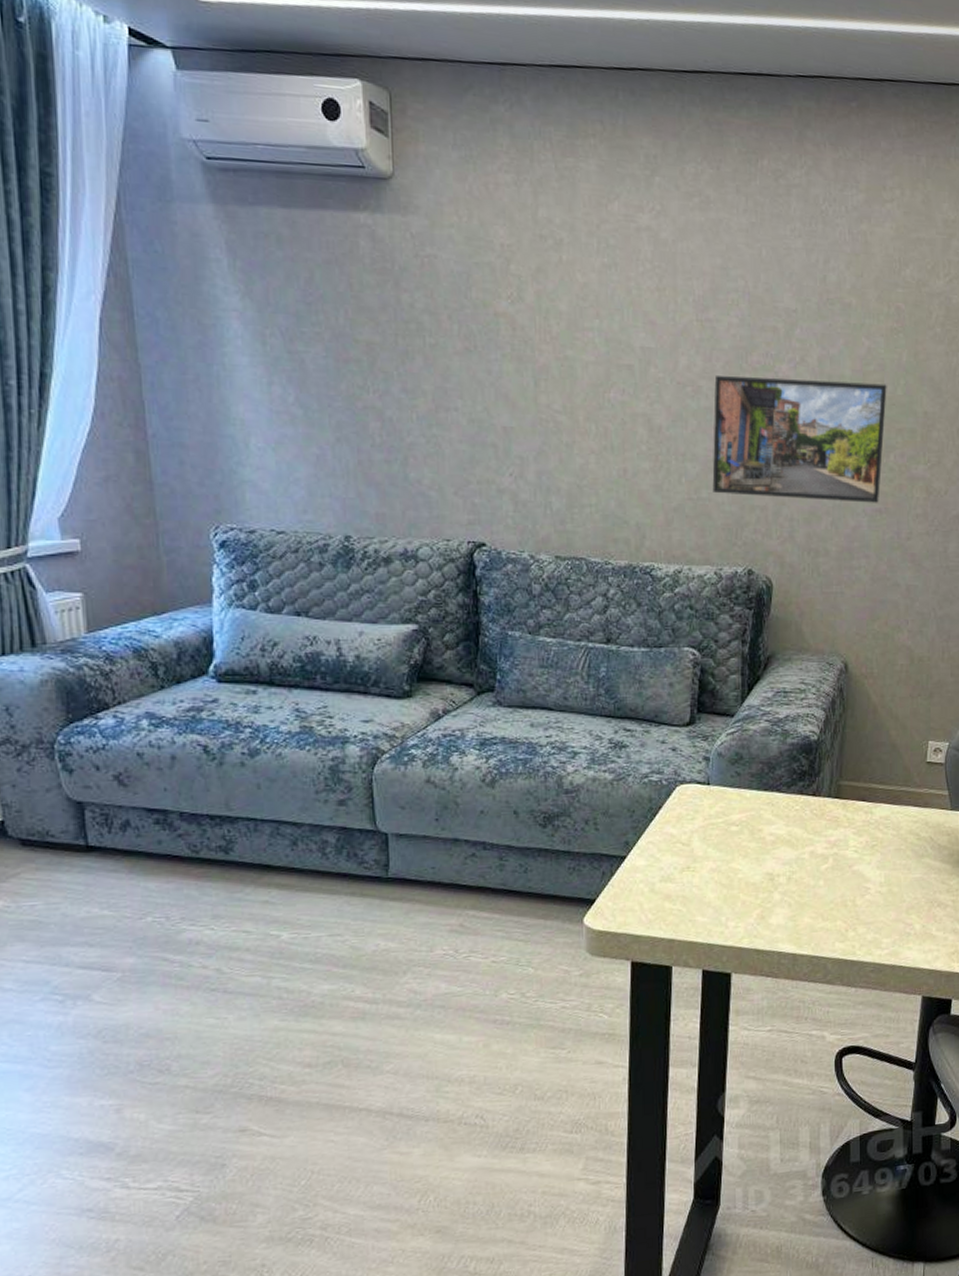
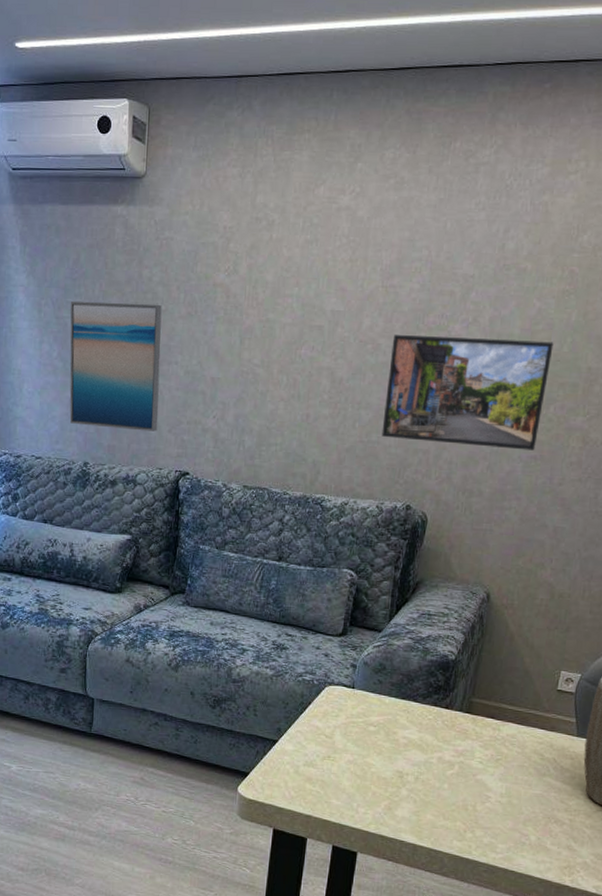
wall art: none [306,332,440,494] -> present [69,302,162,432]

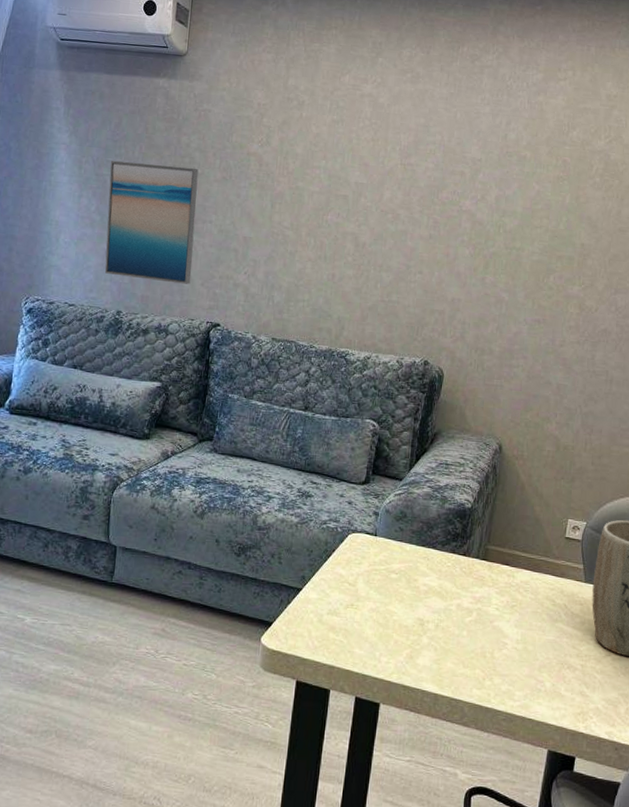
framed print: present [381,335,554,451] -> none [401,207,551,315]

